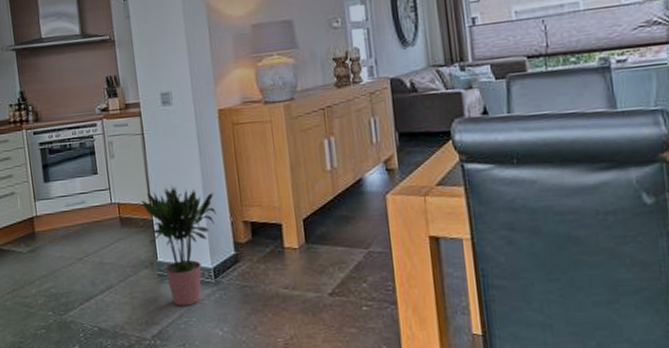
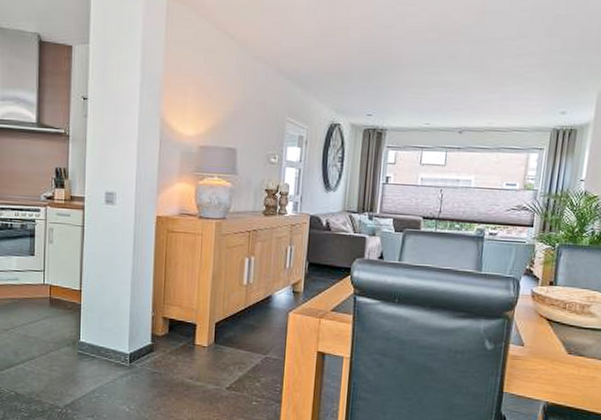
potted plant: present [141,185,216,306] -> none [73,276,141,383]

